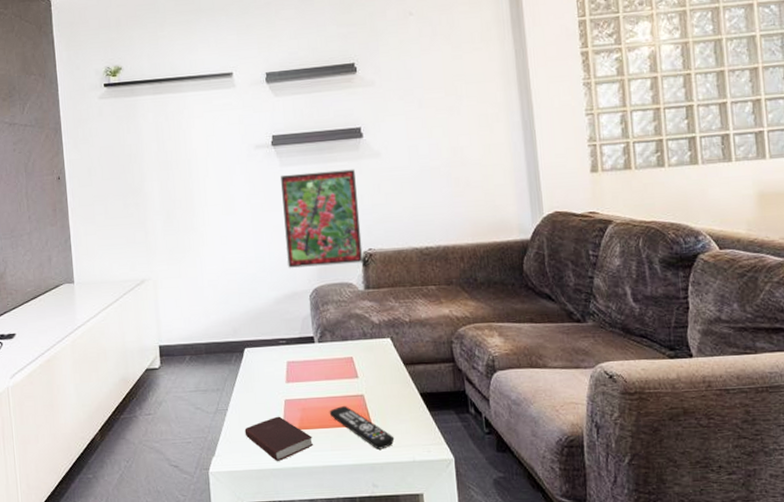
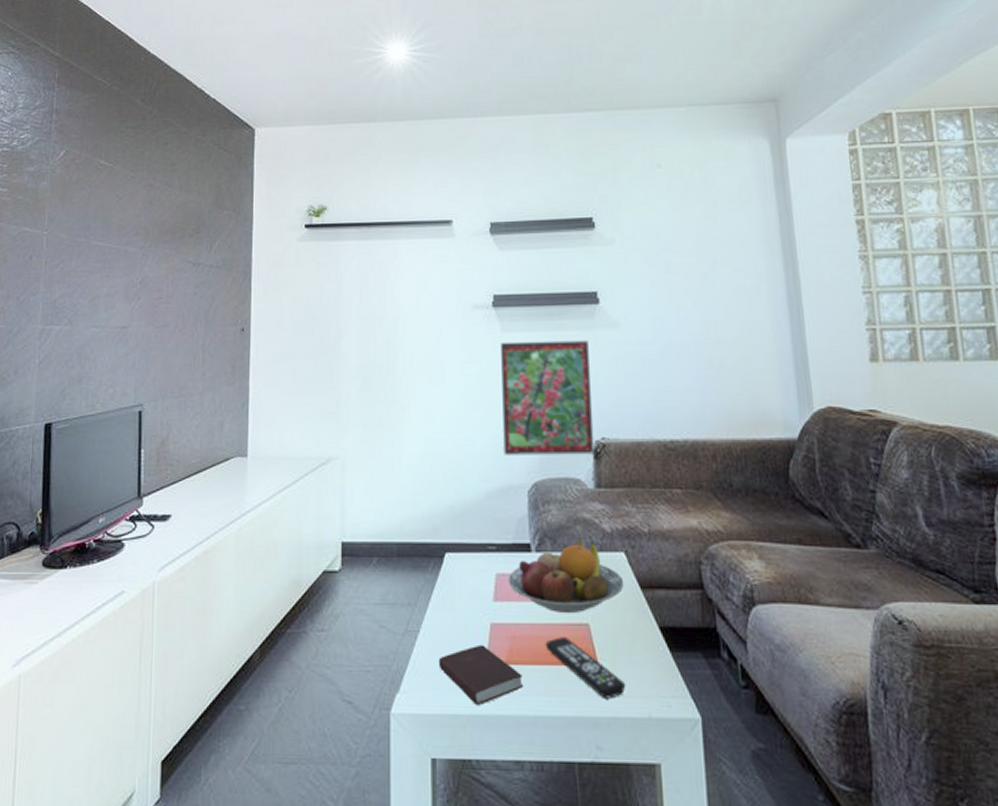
fruit bowl: none [296,330,391,388] -> present [507,539,624,612]

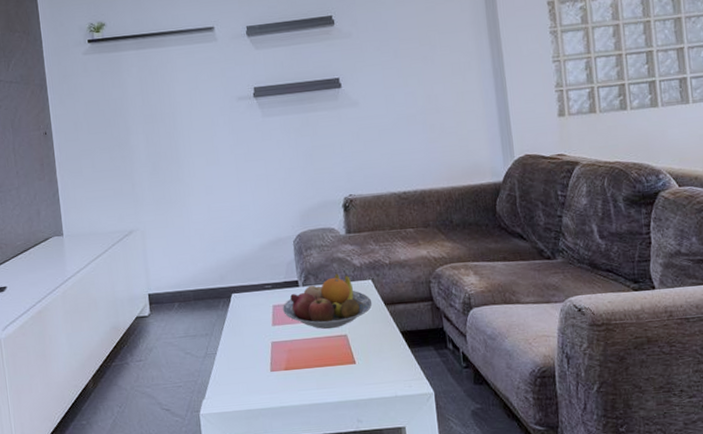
book: present [438,644,523,705] -> none [233,358,300,401]
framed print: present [501,340,595,455] -> none [263,118,344,215]
remote control: present [545,637,626,699] -> none [314,346,377,387]

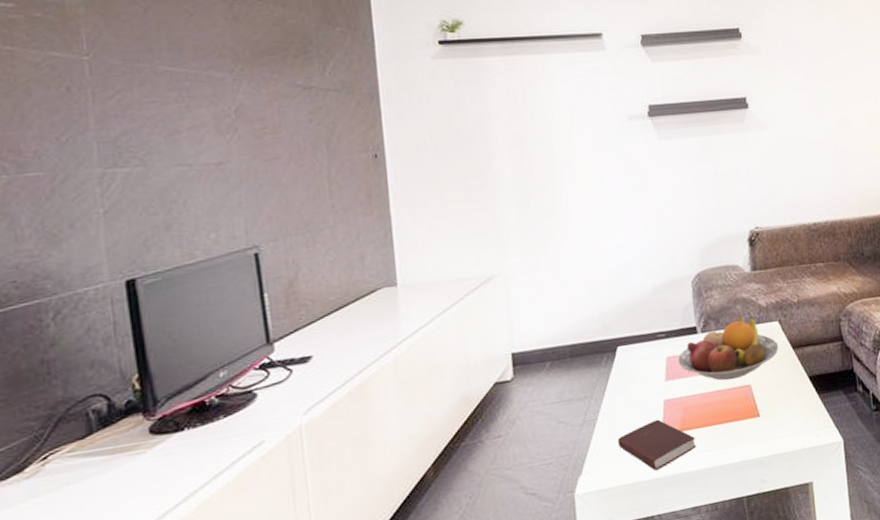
book: none [233,358,300,401] -> present [617,419,696,470]

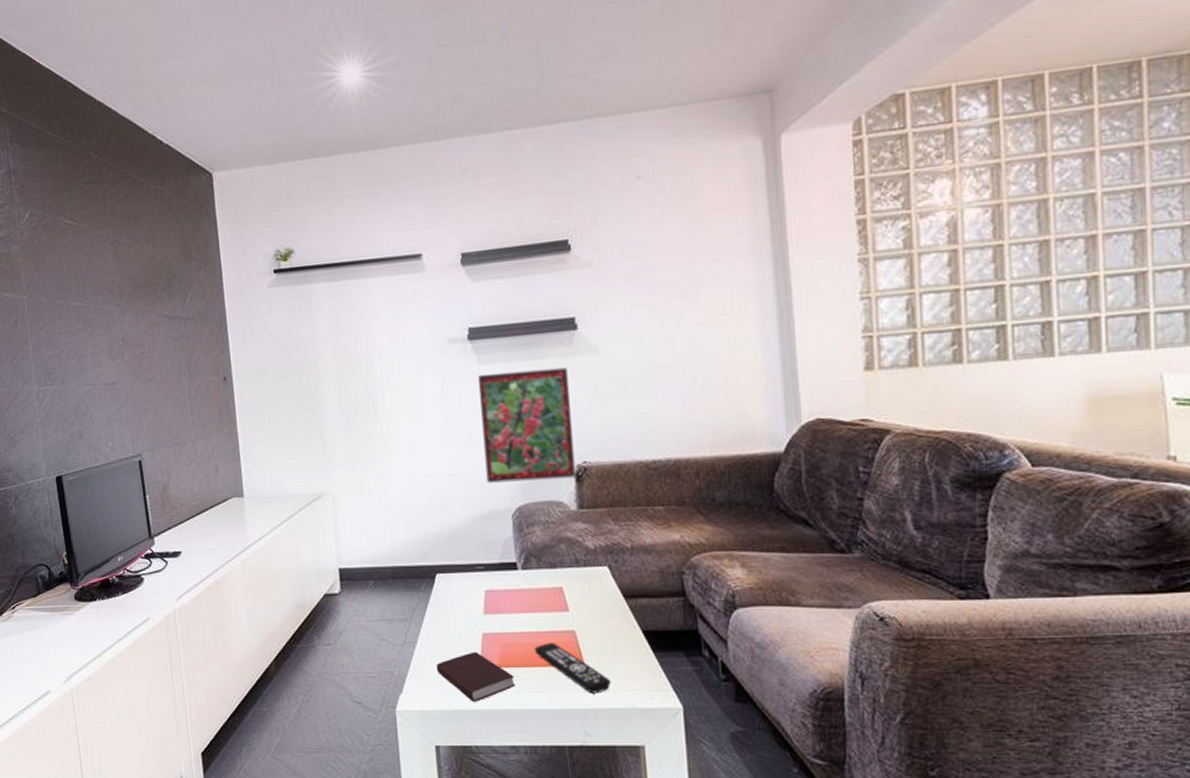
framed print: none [659,142,750,253] -> present [478,367,577,483]
fruit bowl: present [677,316,779,381] -> none [496,556,608,622]
remote control: none [713,399,783,442] -> present [534,643,612,694]

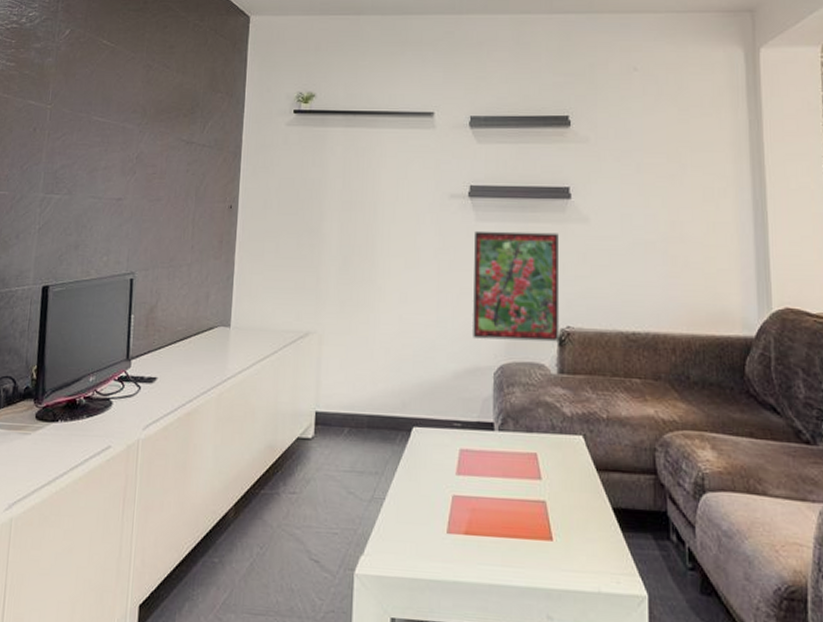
book: present [436,651,515,702] -> none [401,514,480,571]
remote control: present [534,643,612,694] -> none [503,512,578,573]

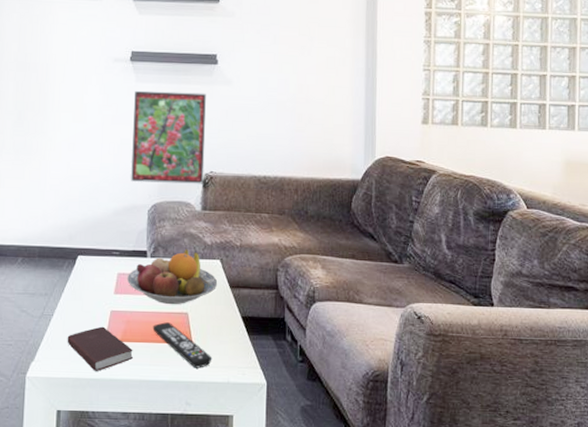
book: none [401,514,480,571] -> present [67,326,133,371]
fruit bowl: none [470,421,581,490] -> present [126,249,218,304]
remote control: none [503,512,578,573] -> present [152,322,212,368]

